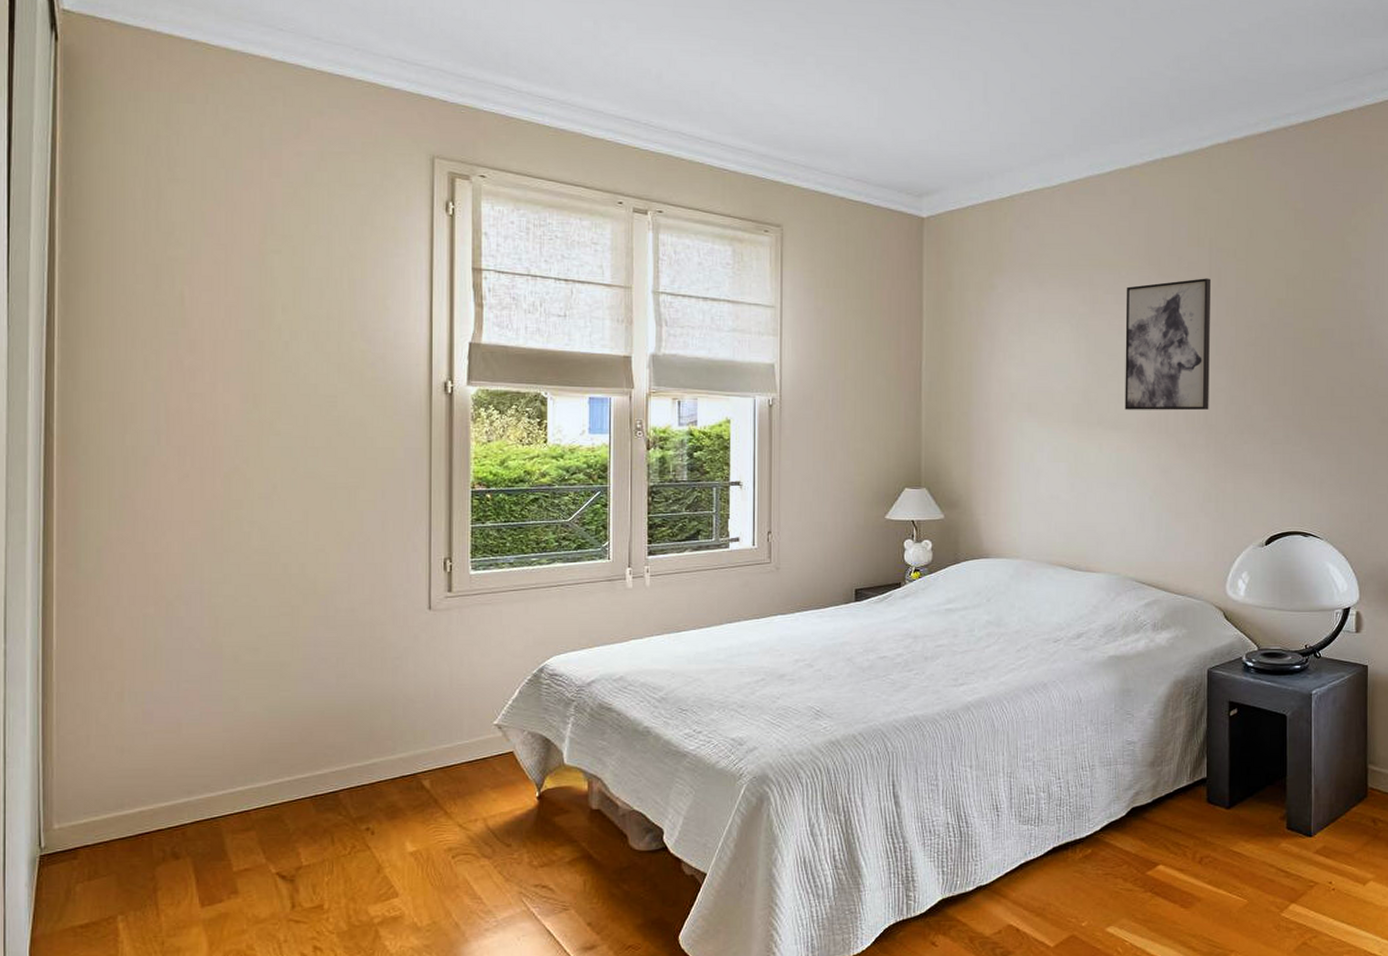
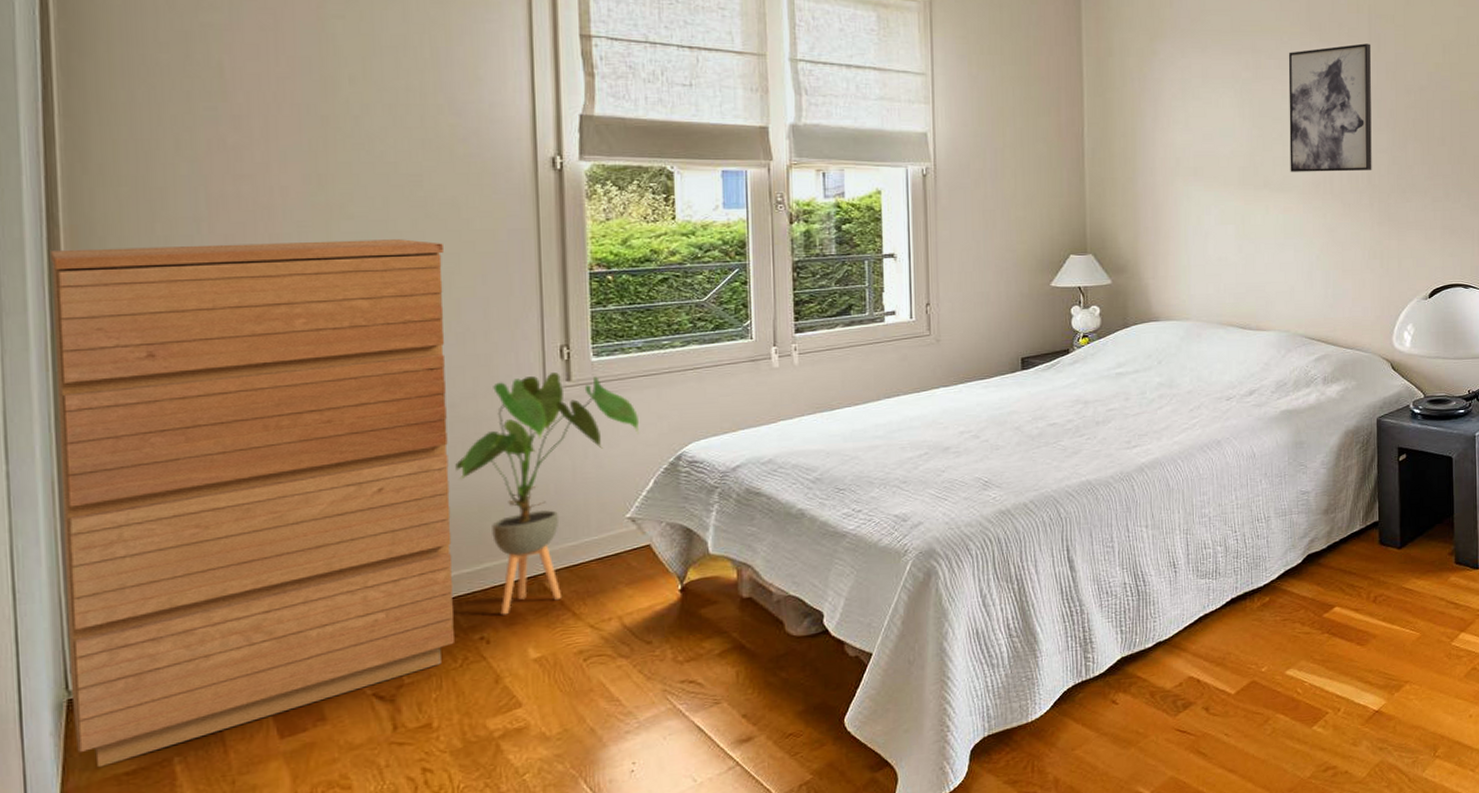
dresser: none [42,454,351,919] -> present [49,239,454,768]
house plant: none [353,582,508,809] -> present [455,371,639,615]

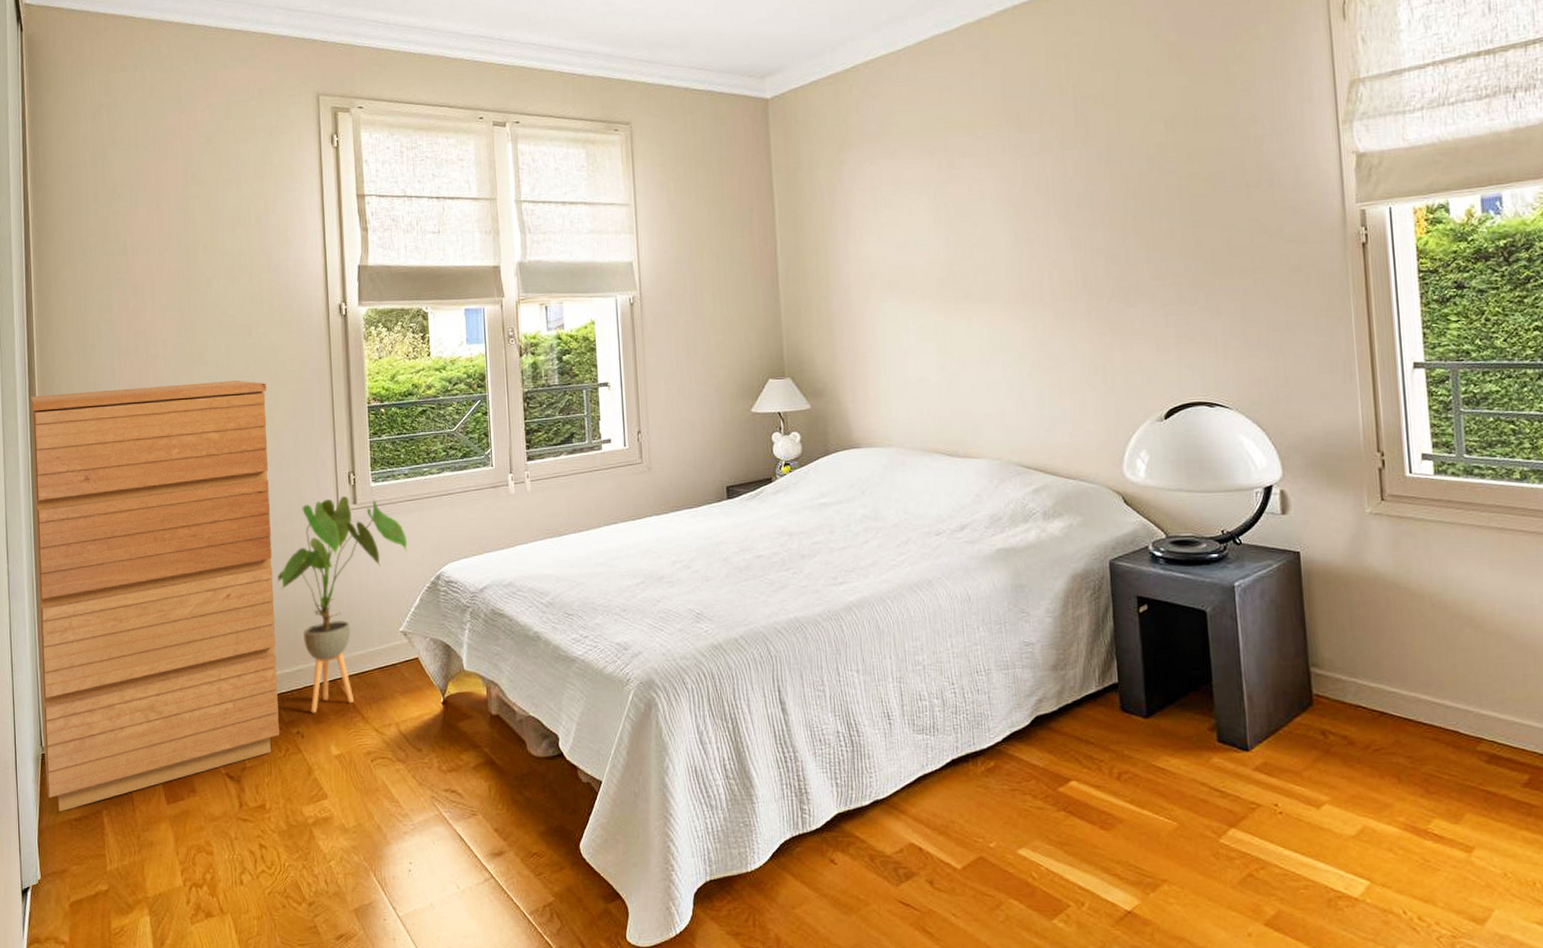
wall art: present [1288,43,1372,172] -> none [984,129,1087,280]

